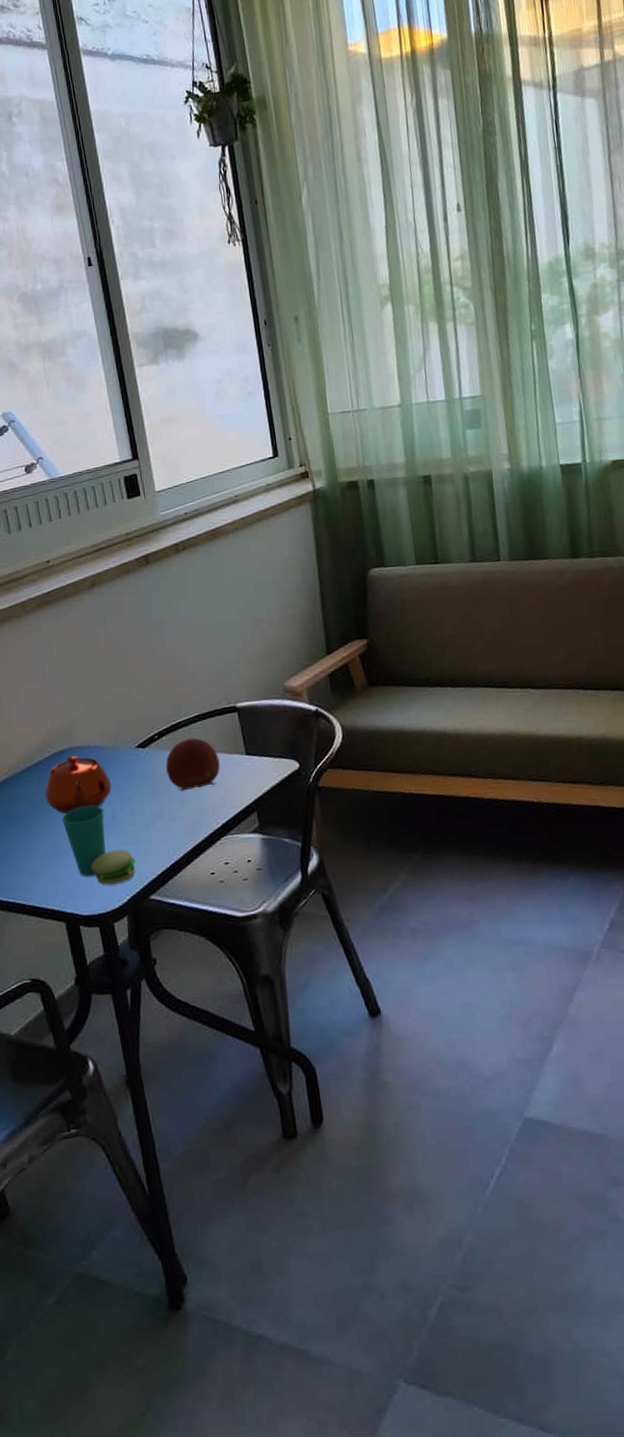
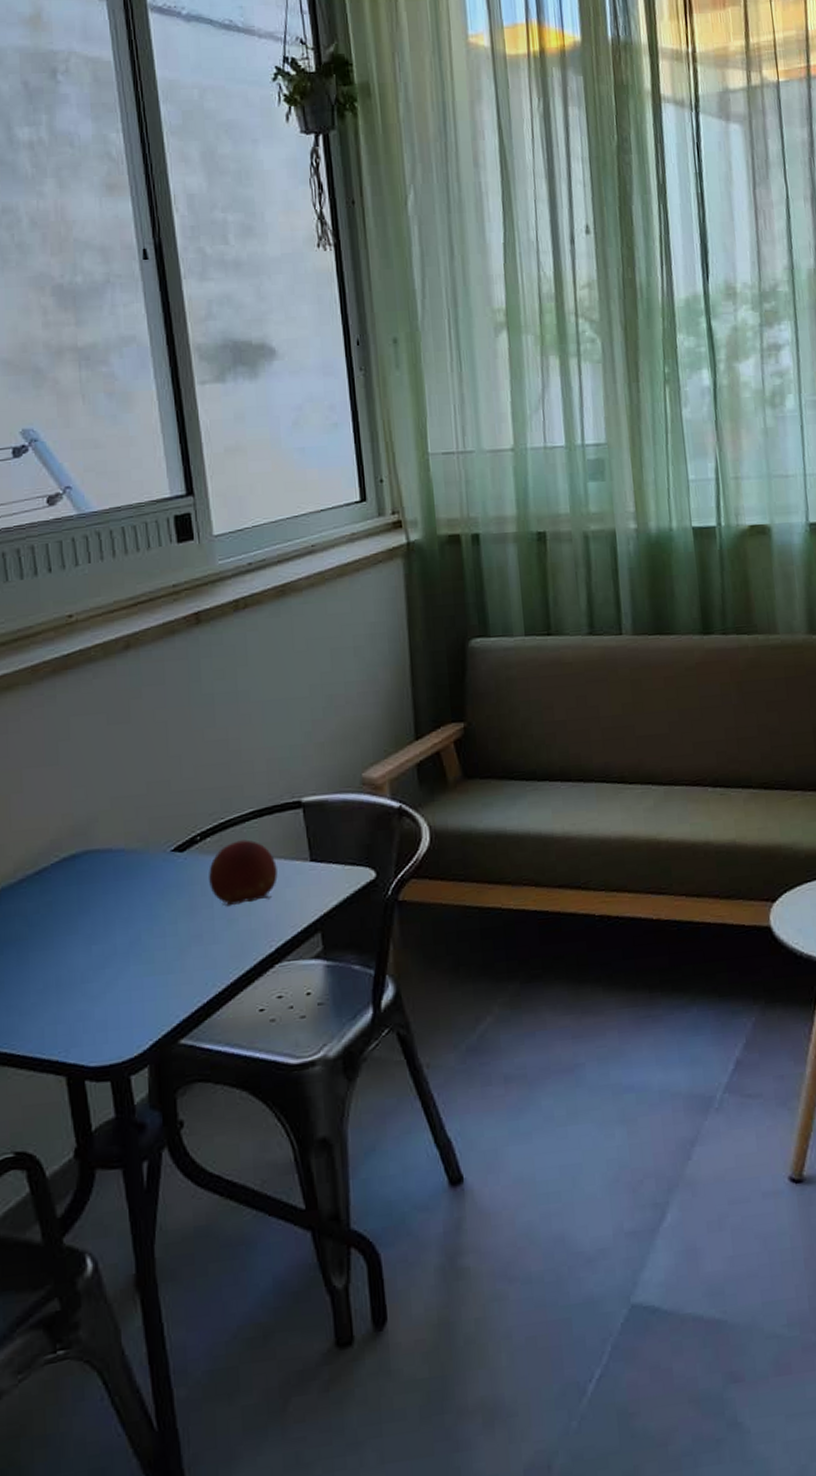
teapot: present [44,754,112,814] -> none [48,860,137,936]
cup: present [61,805,137,885] -> none [68,925,164,1027]

